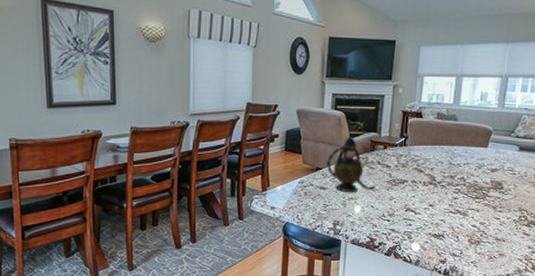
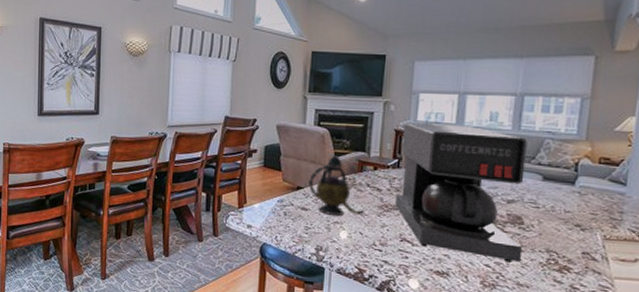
coffee maker: none [401,104,509,222] -> present [395,122,527,263]

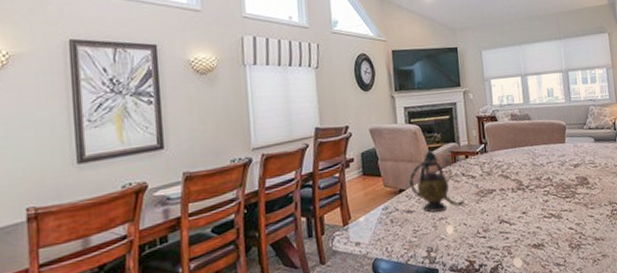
coffee maker: present [395,122,527,263] -> none [483,104,593,225]

